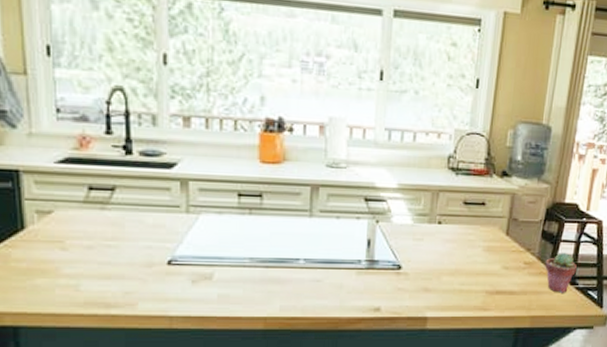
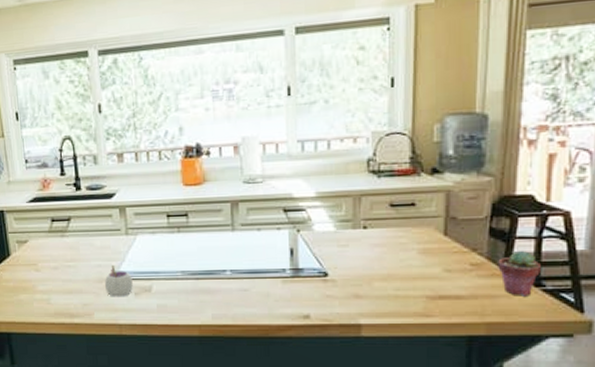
mug: none [154,248,190,285] -> present [104,266,133,297]

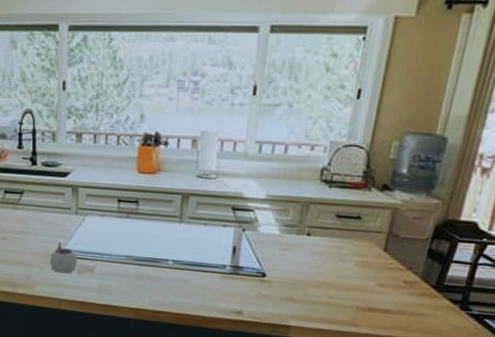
potted succulent: present [498,250,541,296] -> none [429,273,471,318]

